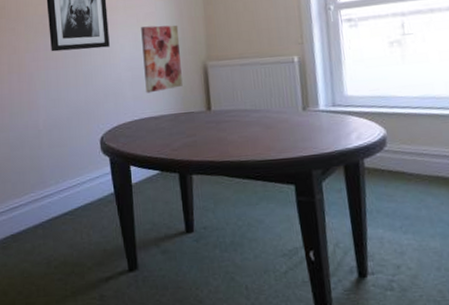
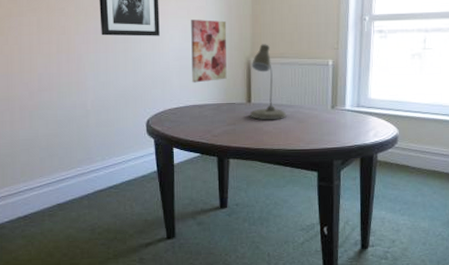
desk lamp: none [208,45,253,129] -> present [249,44,287,120]

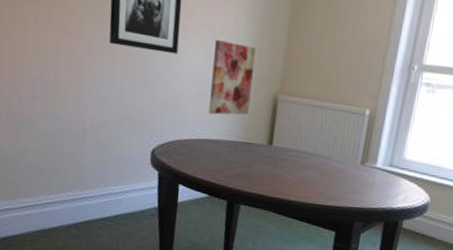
desk lamp: present [249,44,287,120] -> none [269,80,311,169]

